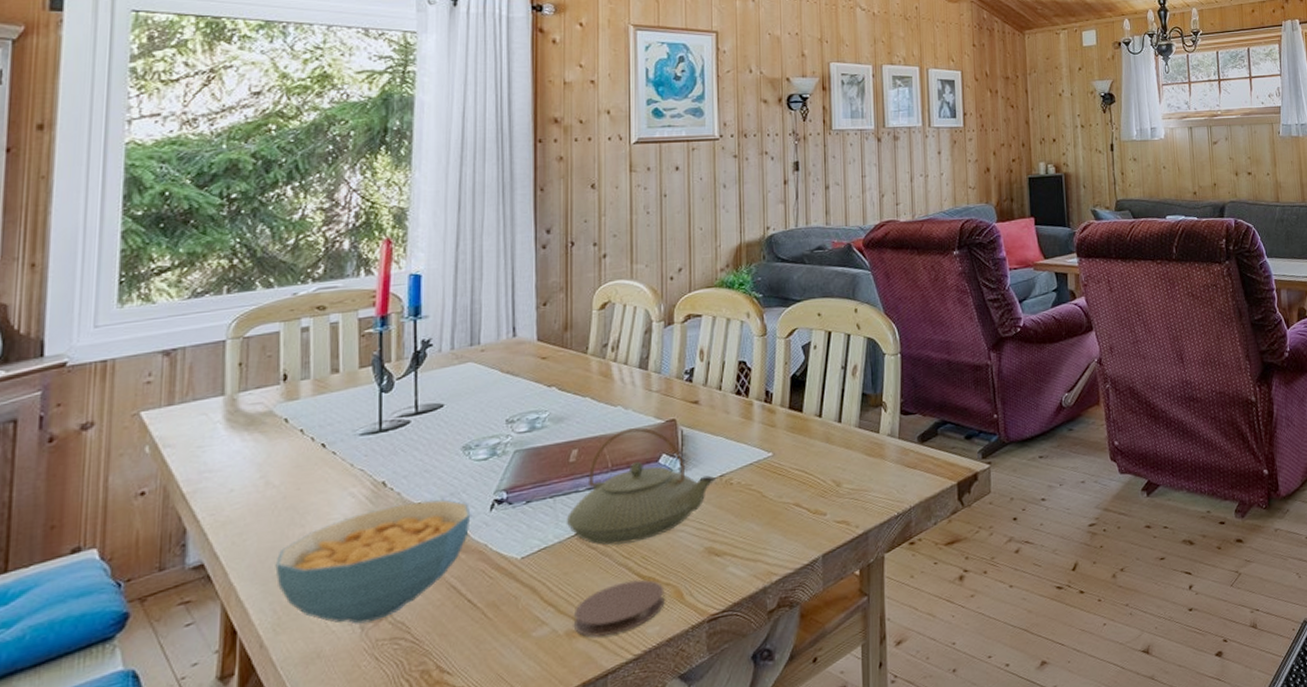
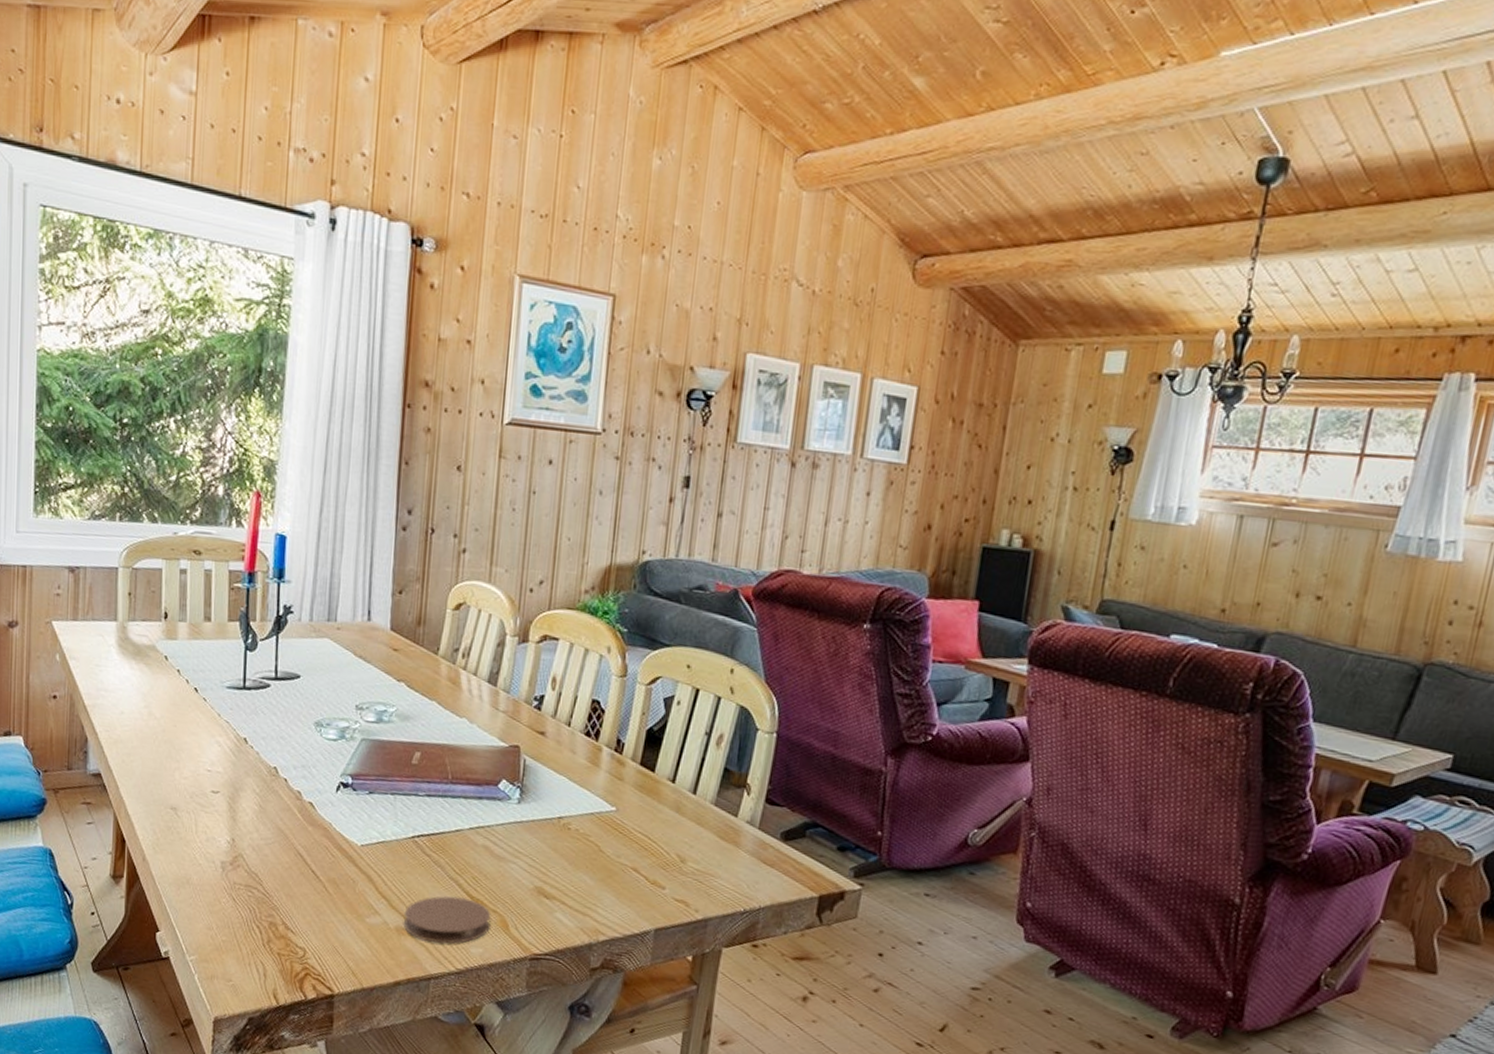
cereal bowl: present [275,499,471,624] -> none [155,763,319,866]
teapot: present [566,427,715,546] -> none [404,743,553,862]

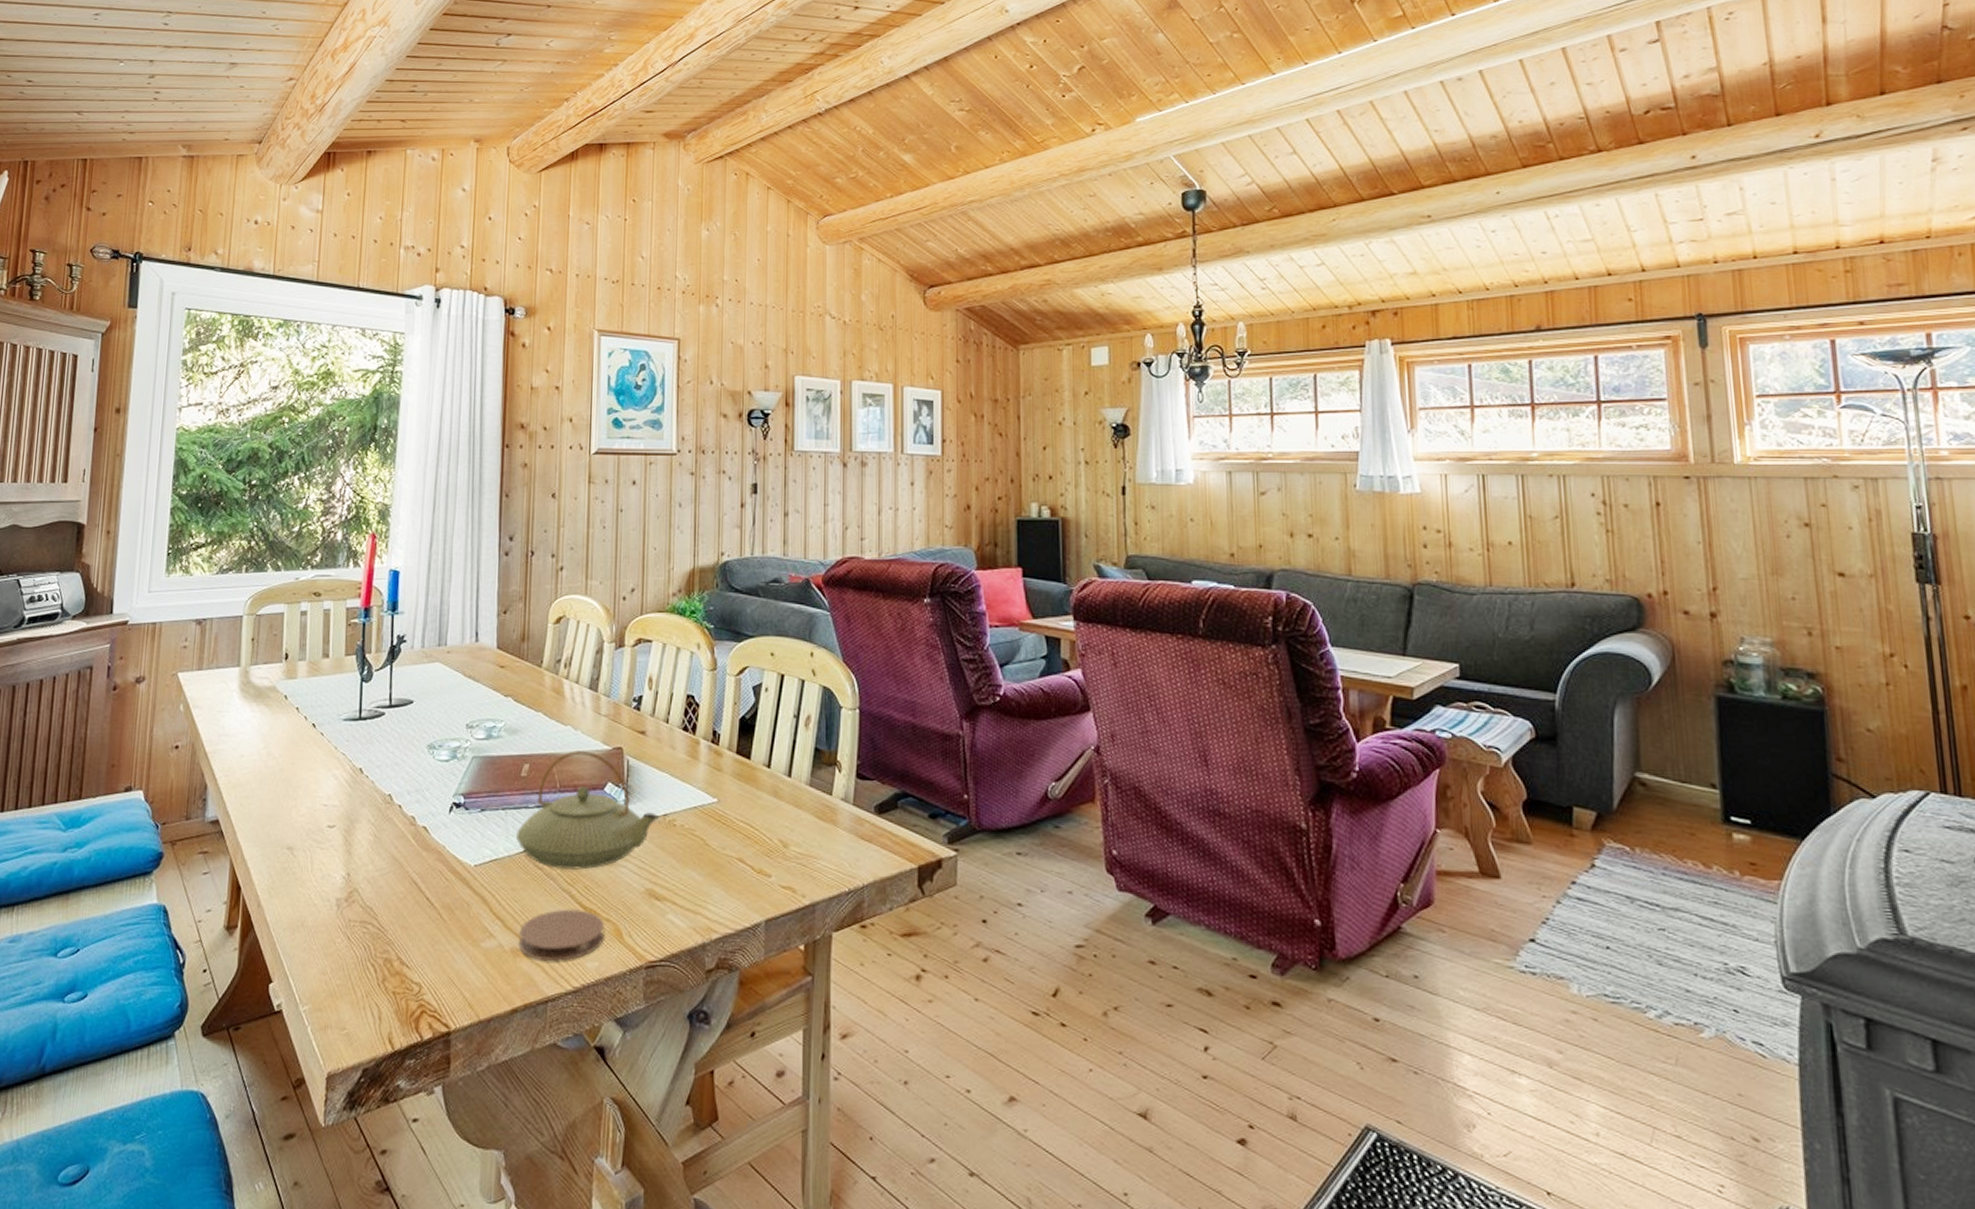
teapot: none [404,743,553,862] -> present [515,749,659,871]

